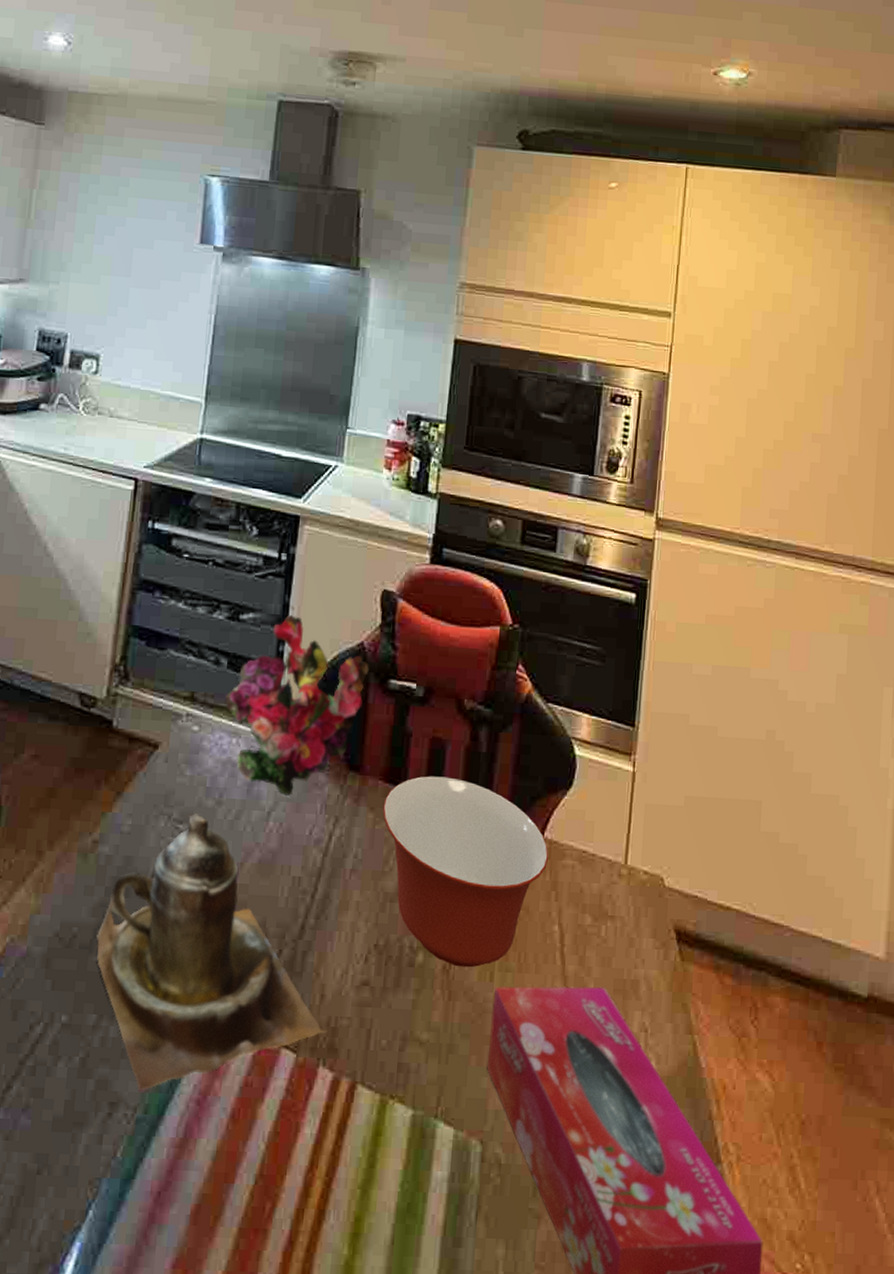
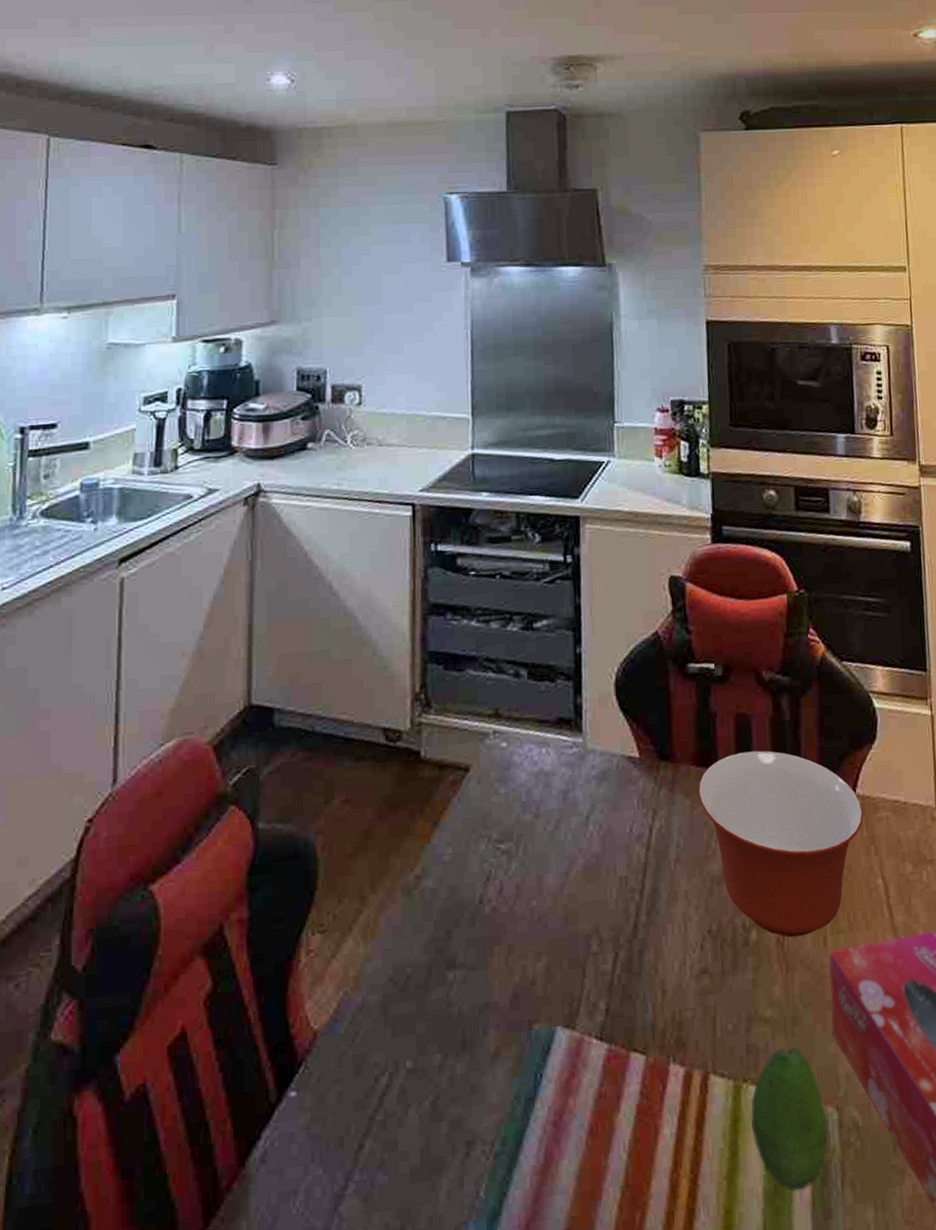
teapot: present [96,813,328,1090] -> none [431,830,673,1123]
flower: present [225,605,369,796] -> none [530,605,667,797]
fruit: none [392,1072,469,1214] -> present [751,1046,828,1192]

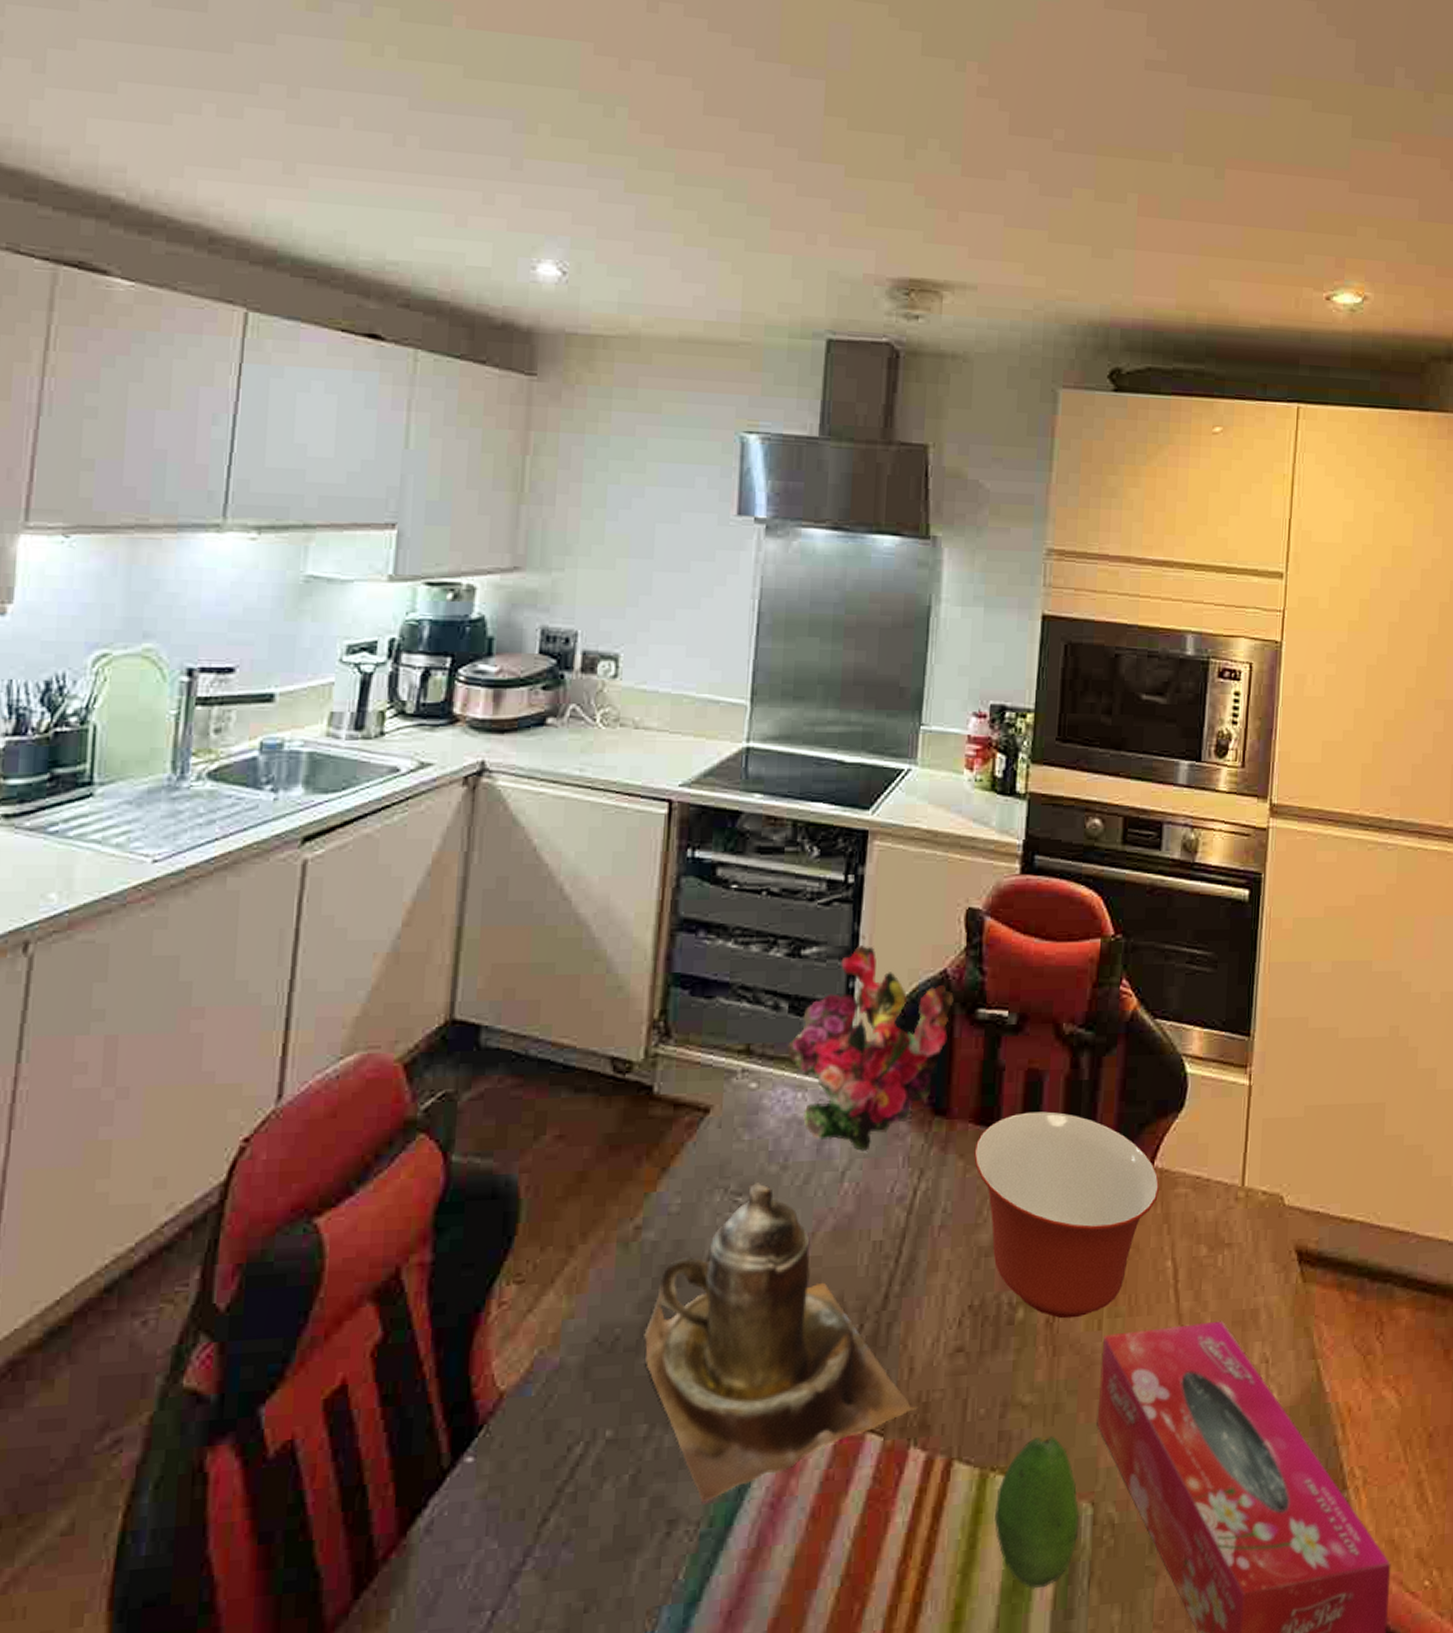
teapot: none [431,830,673,1123] -> present [644,1182,918,1501]
flower: none [530,605,667,797] -> present [787,934,954,1151]

